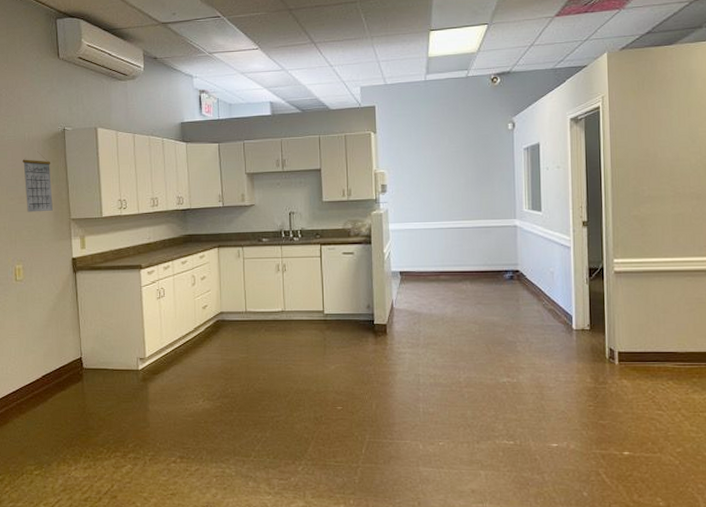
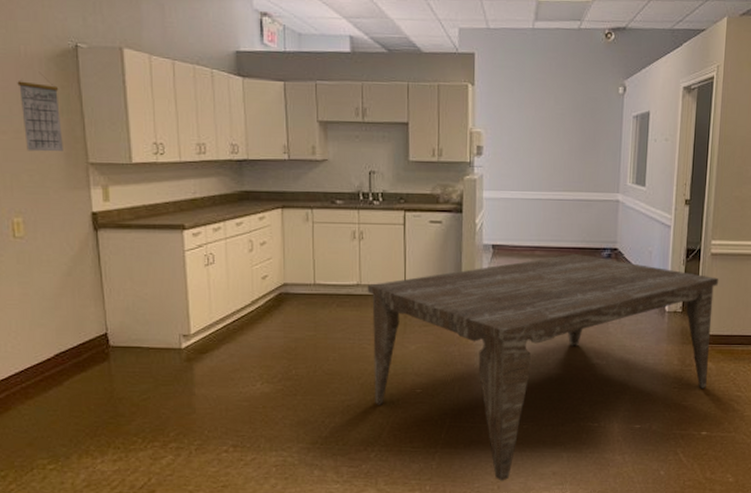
dining table: none [290,277,626,498] -> present [367,254,719,481]

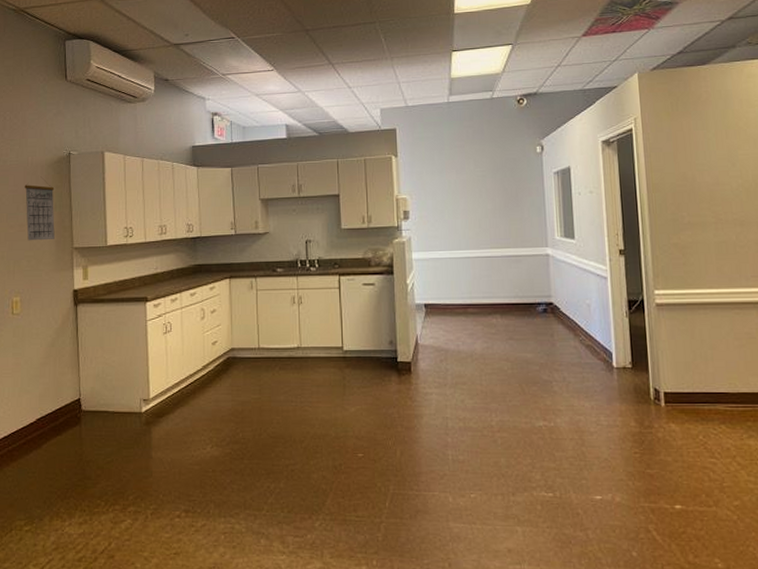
dining table: present [367,254,719,481] -> none [307,310,672,558]

